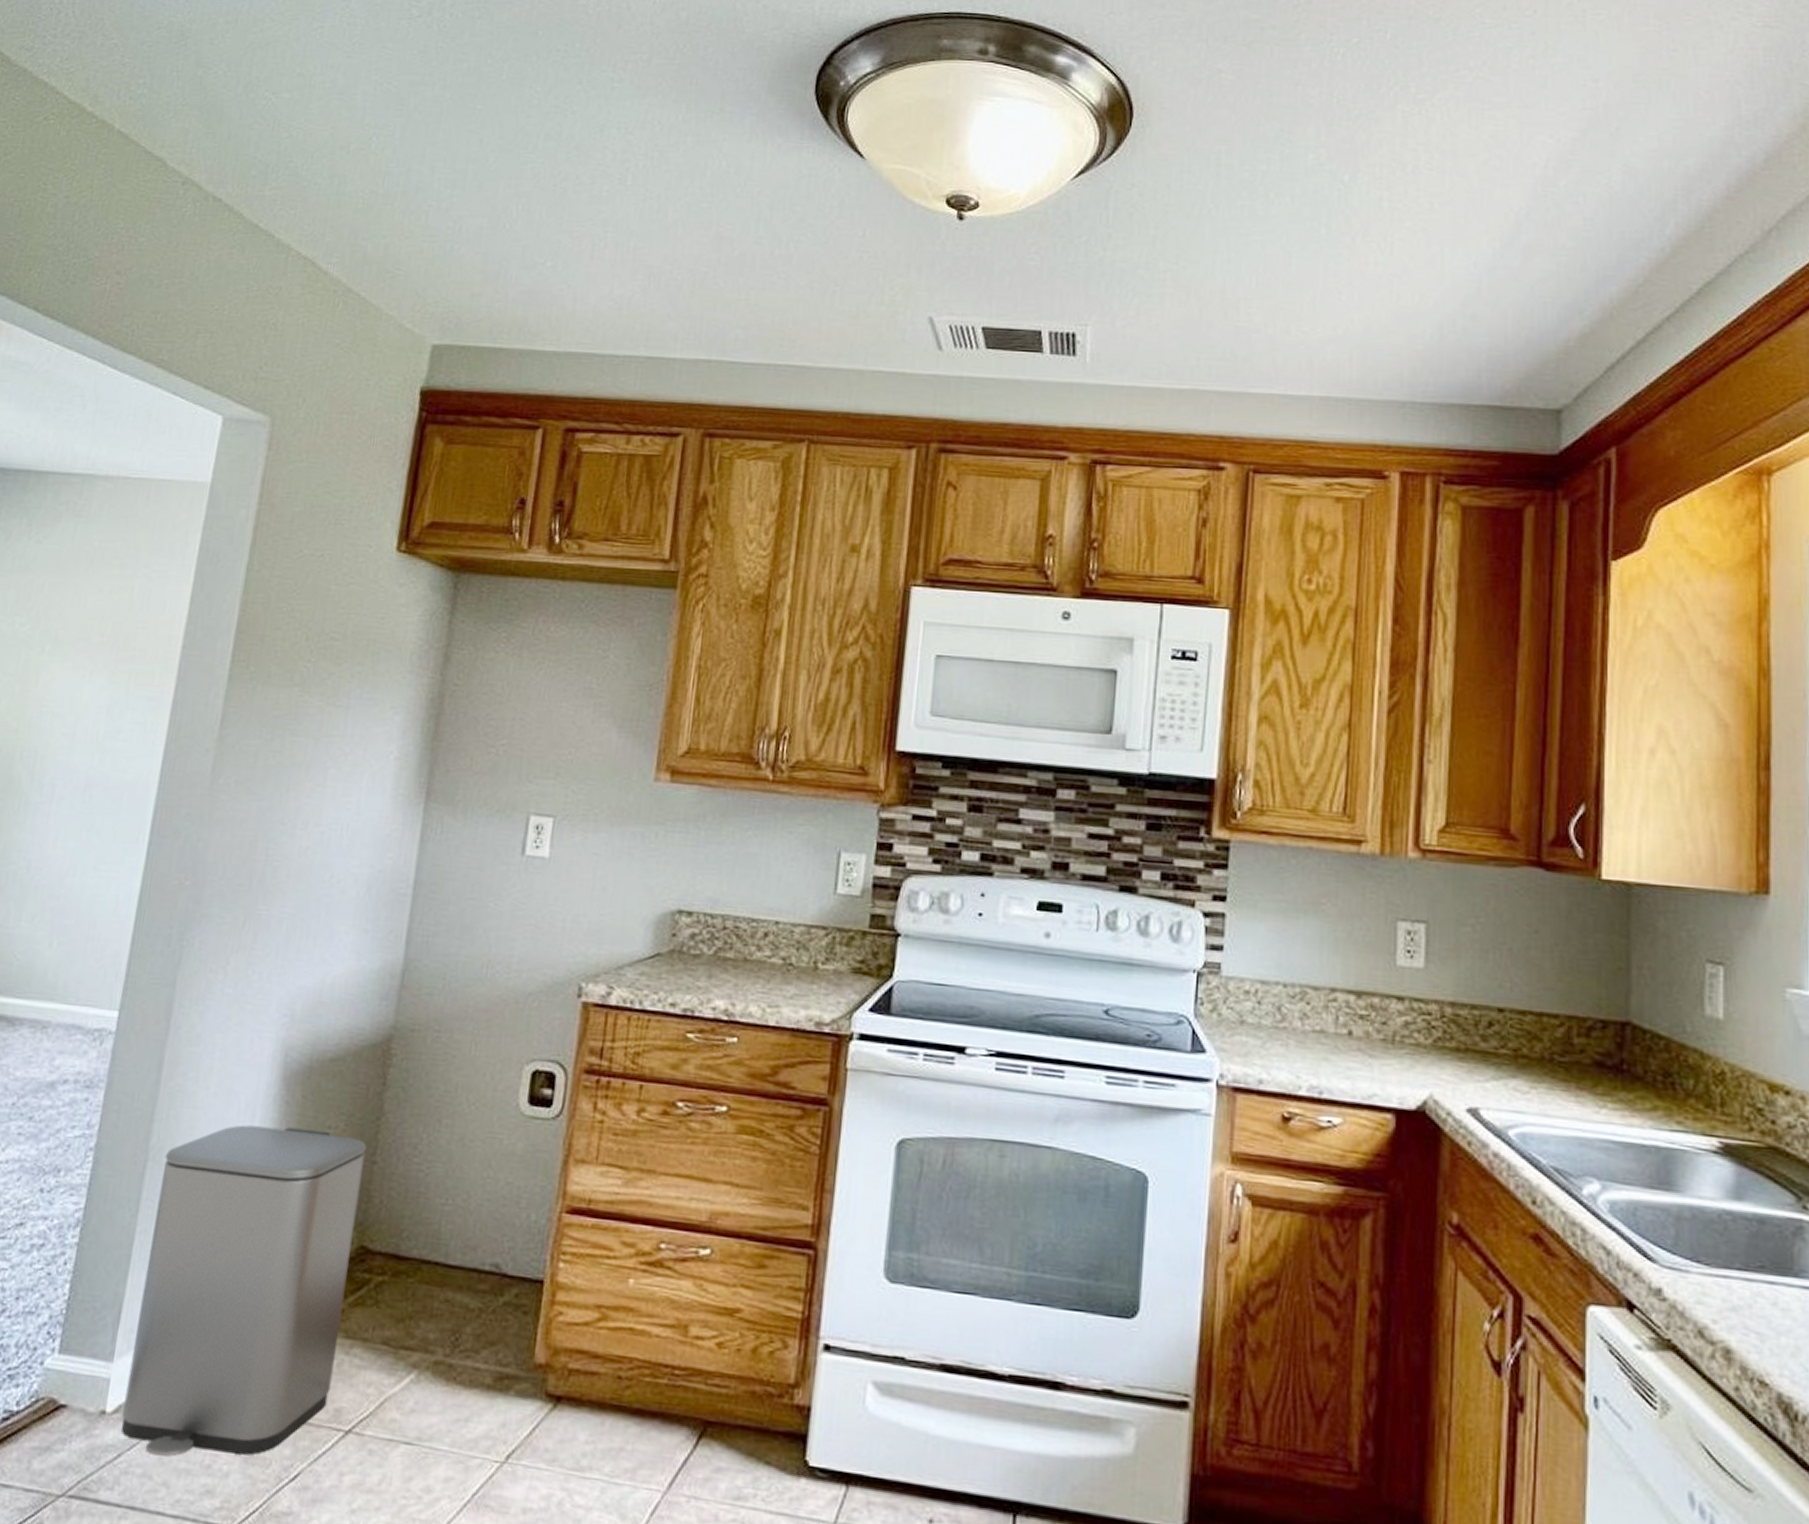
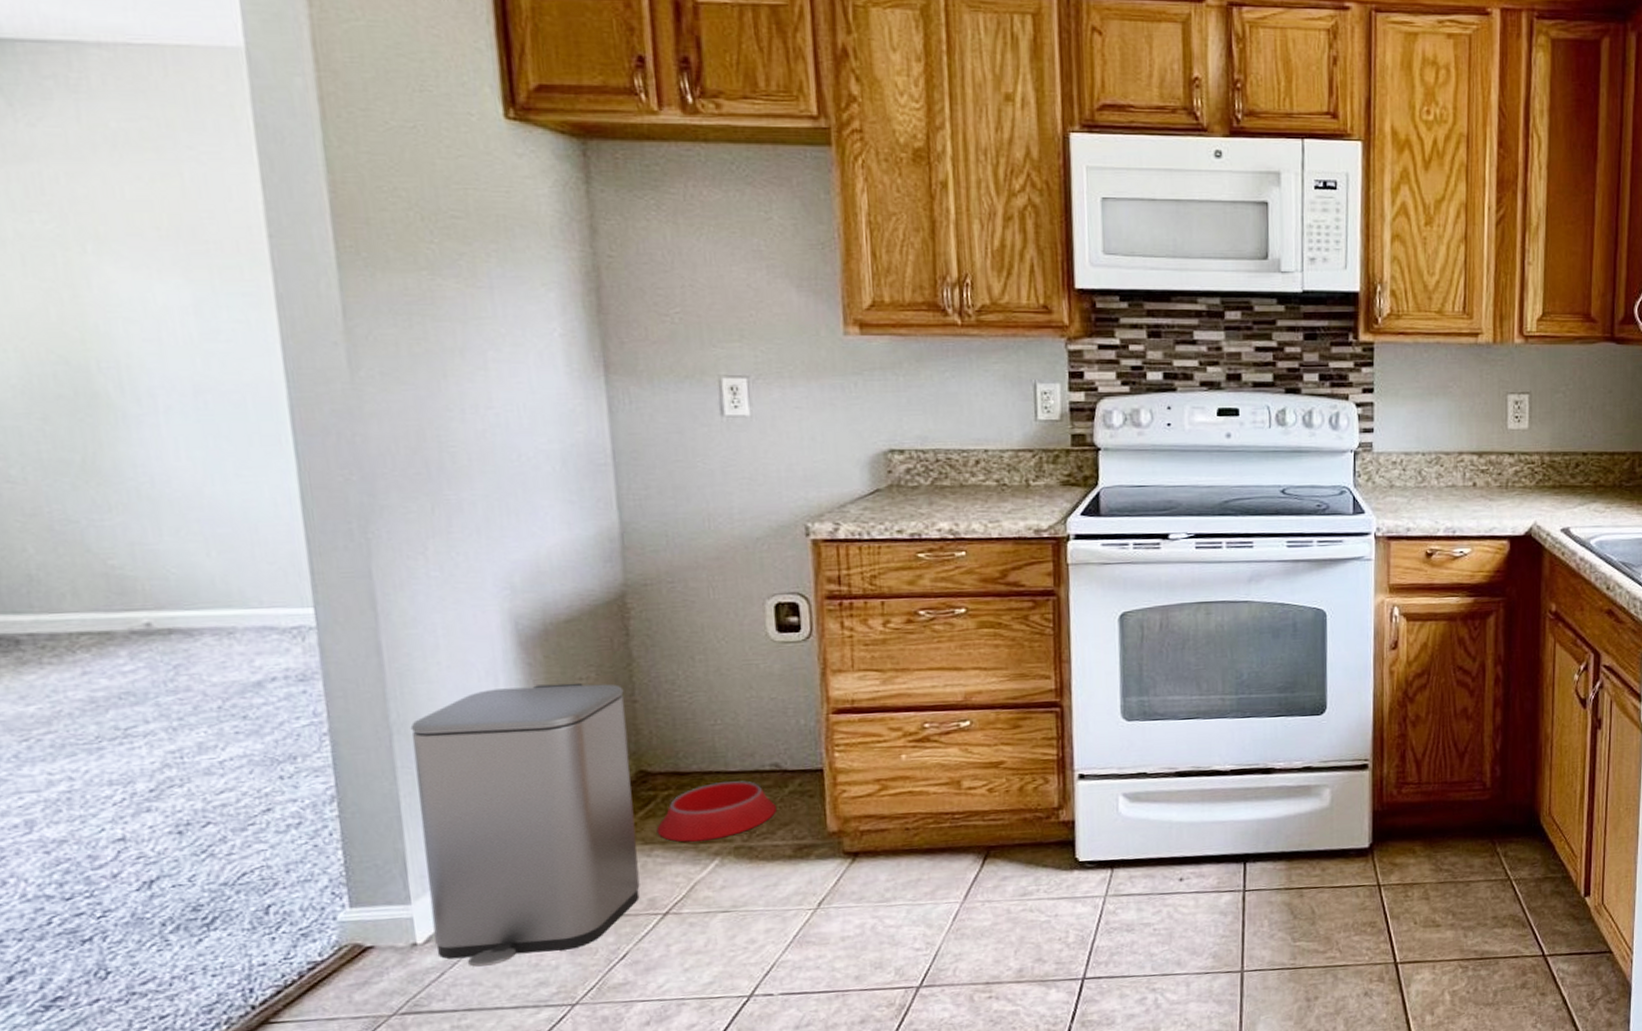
pet bowl: none [361,1275,487,1348] -> present [656,781,776,842]

